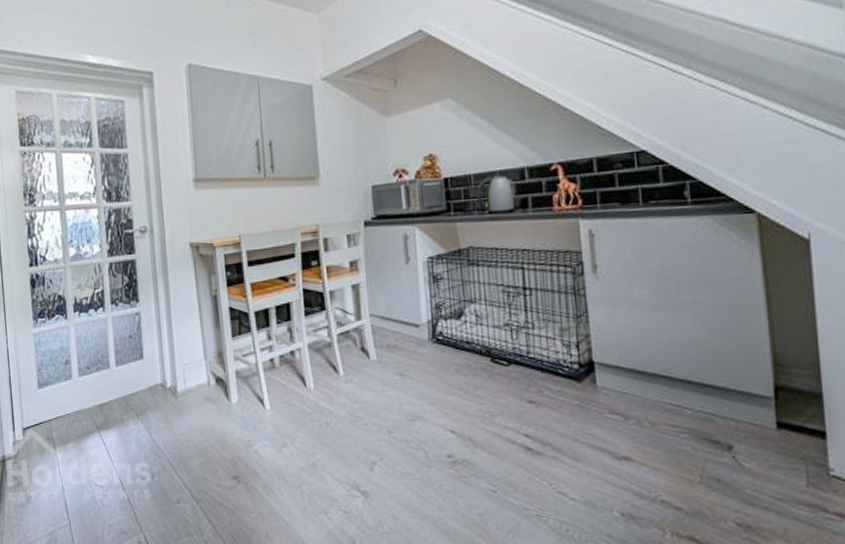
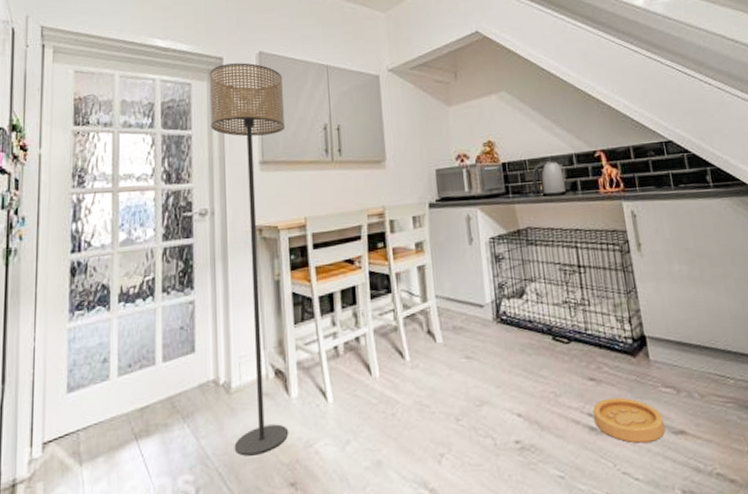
floor lamp: none [140,76,230,451] -> present [209,63,288,456]
pet bowl: none [530,421,608,466] -> present [593,397,666,443]

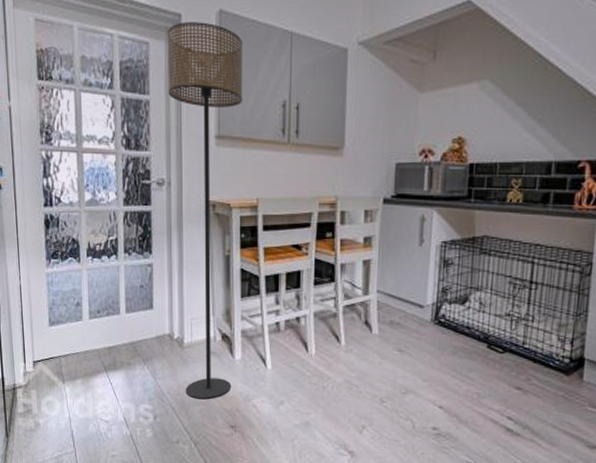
kettle: present [532,161,566,197] -> none [500,167,538,207]
pet bowl: present [593,397,666,443] -> none [512,407,582,451]

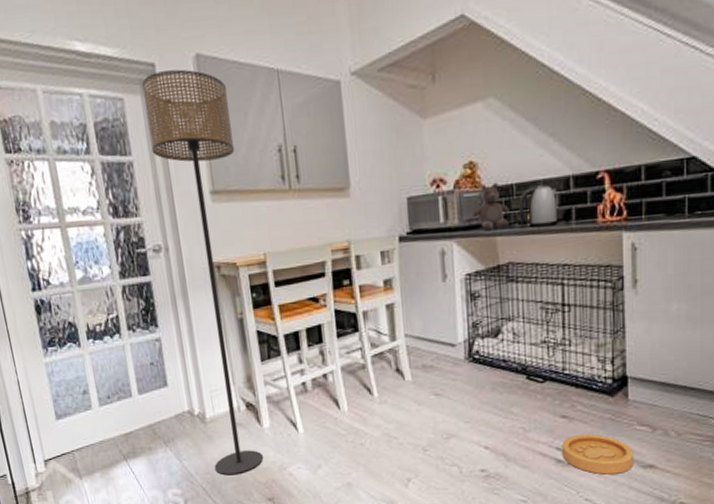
stuffed animal: none [454,159,491,204] -> present [471,182,510,231]
kettle: none [500,167,538,207] -> present [519,184,557,228]
pet bowl: none [512,407,582,451] -> present [562,434,634,475]

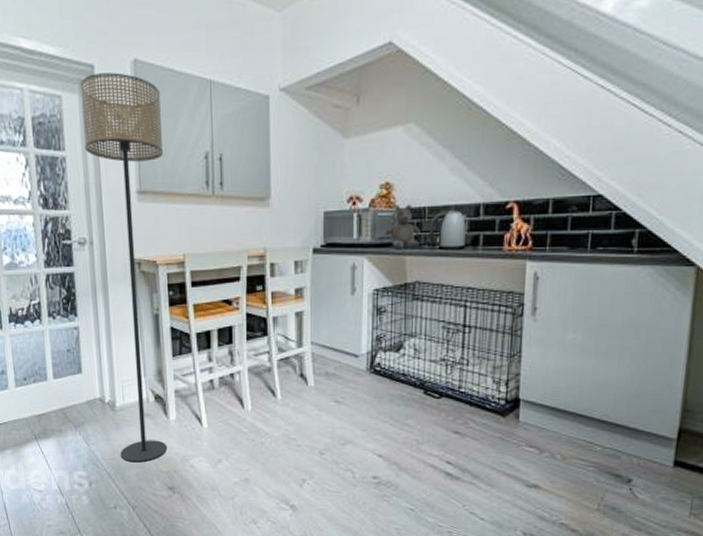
pet bowl: present [562,434,634,475] -> none [452,450,520,491]

